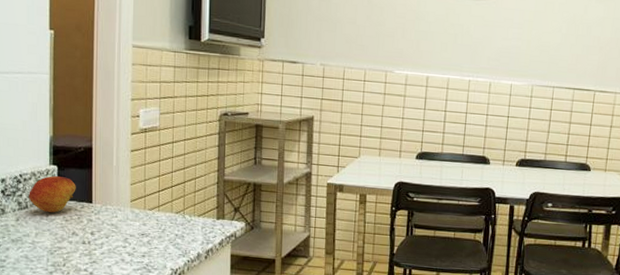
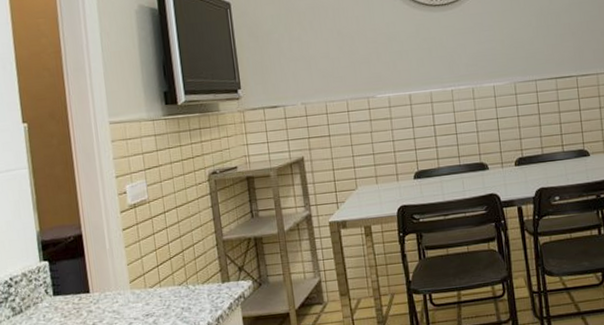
fruit: present [29,175,76,213] -> none [21,271,71,313]

